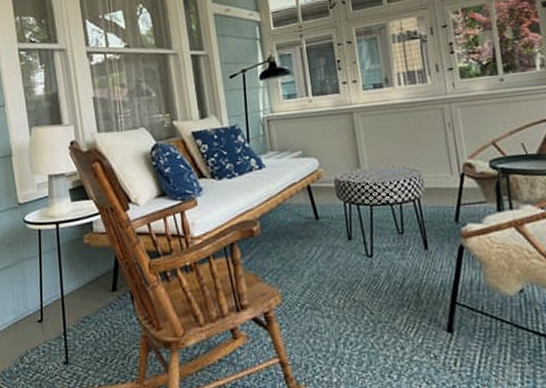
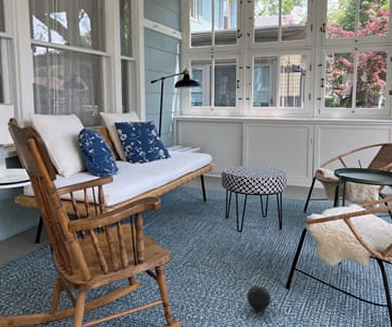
ball: none [392,329,430,367] -> present [246,285,271,311]

